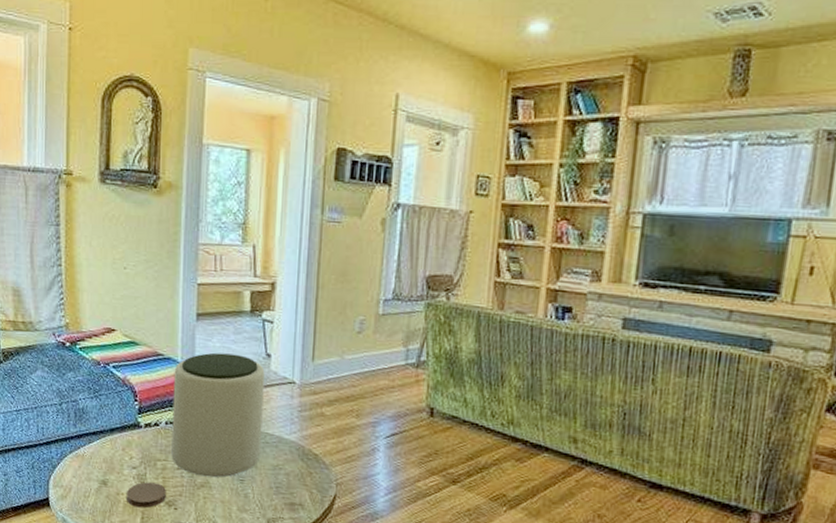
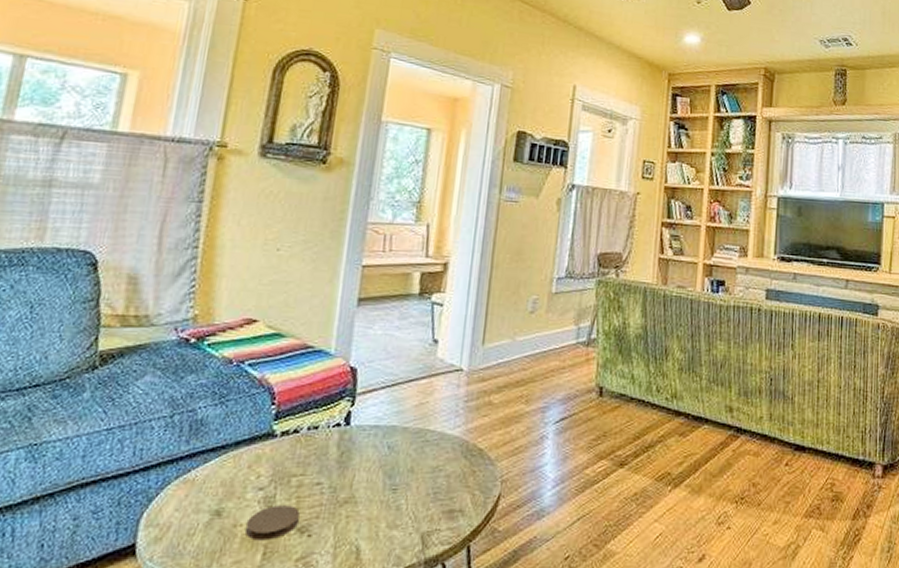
plant pot: present [171,352,265,477] -> none [311,341,430,490]

